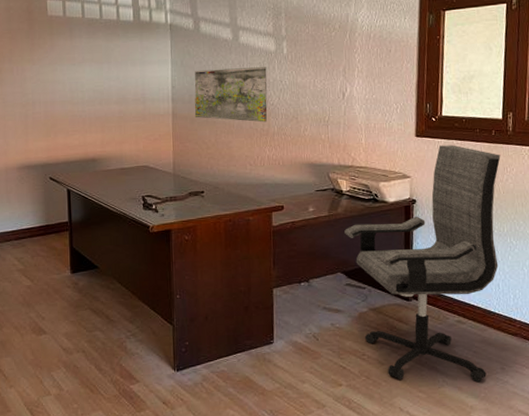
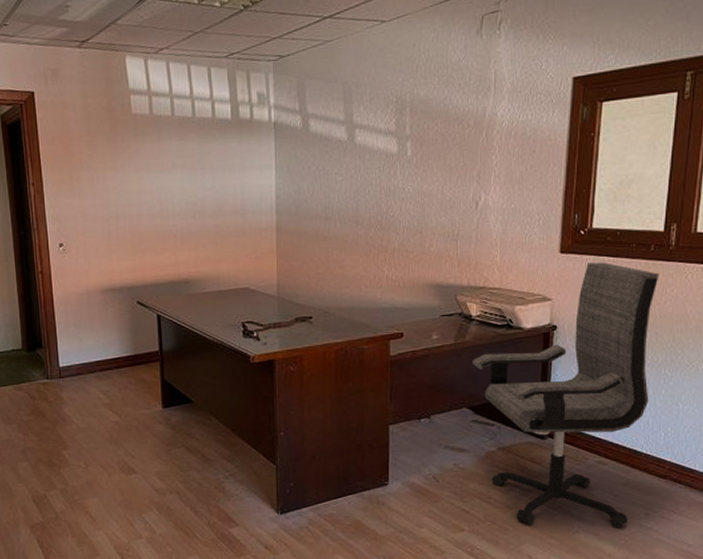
map: present [194,67,267,123] -> none [302,172,387,237]

